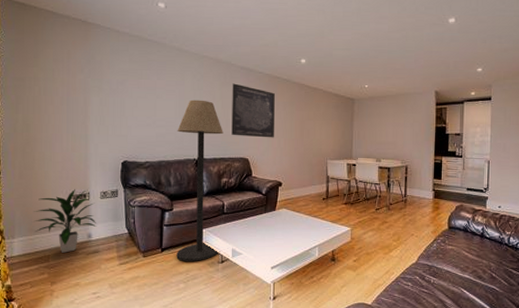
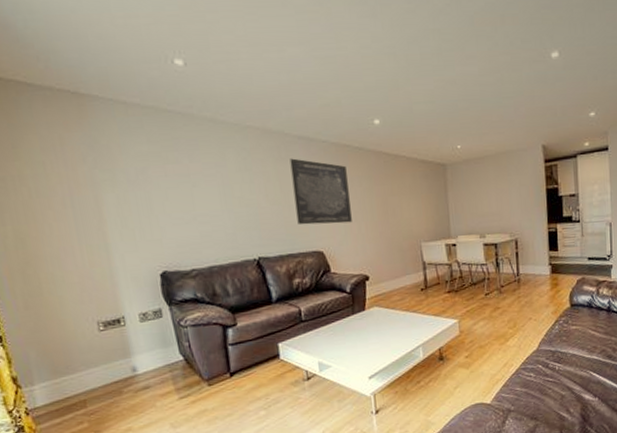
indoor plant: present [33,188,96,253] -> none [53,313,141,395]
floor lamp: present [176,99,223,261] -> none [226,183,304,384]

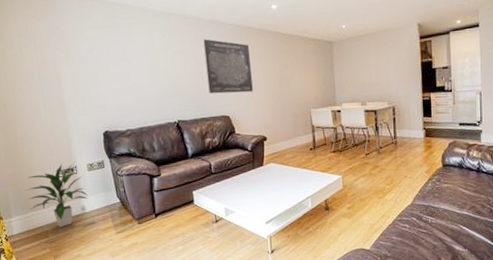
indoor plant: none [53,313,141,395] -> present [25,163,88,227]

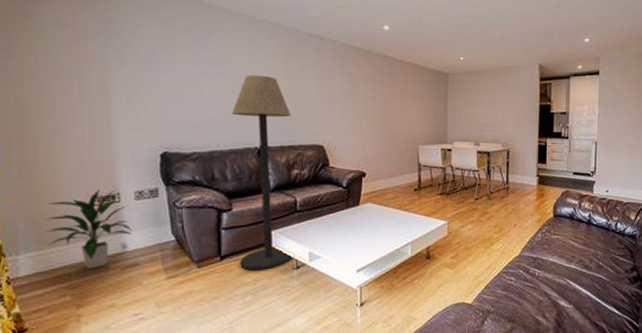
floor lamp: none [153,60,213,224] -> present [231,74,295,270]
wall art: present [203,39,253,94] -> none [299,54,354,121]

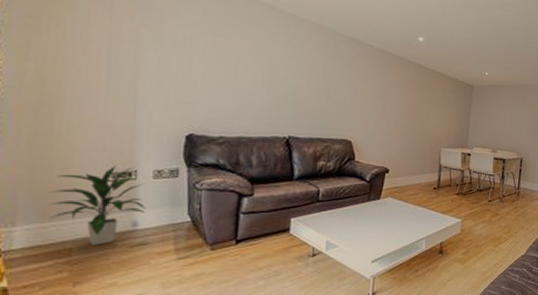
floor lamp: present [231,74,295,270] -> none [255,68,323,255]

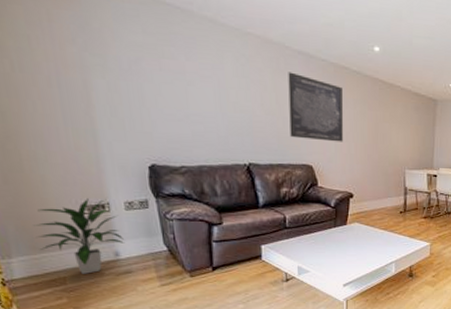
wall art: none [333,54,387,120] -> present [288,72,343,142]

